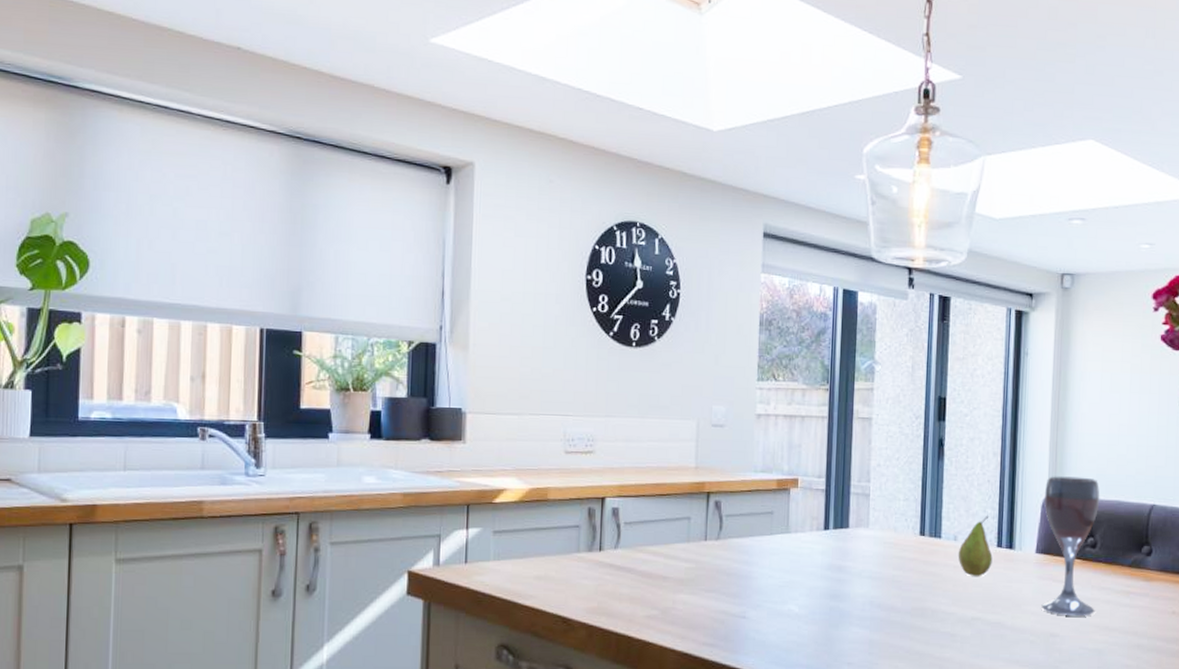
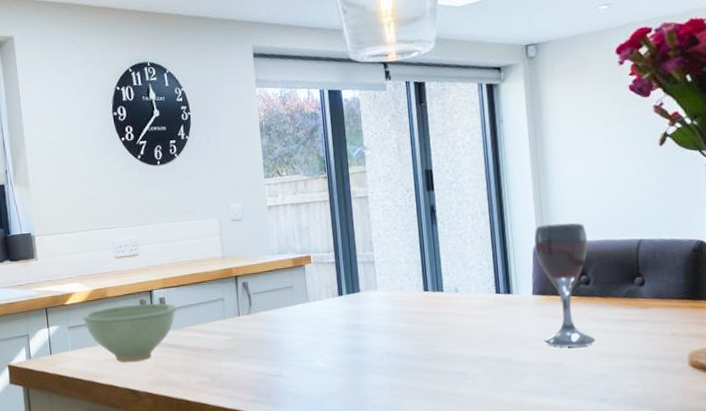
bowl: none [512,512,632,582] -> present [82,303,177,362]
fruit: present [958,515,993,577] -> none [460,266,493,322]

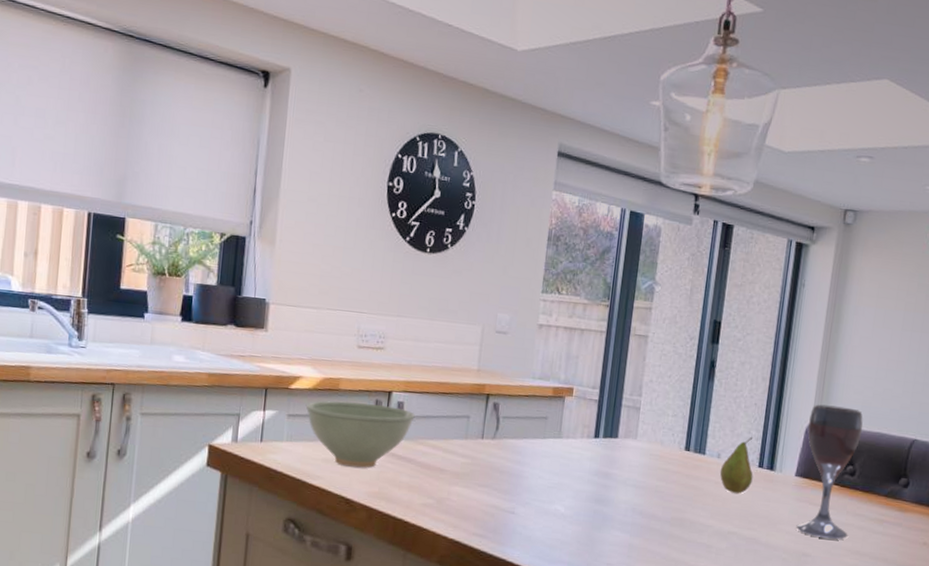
fruit: none [460,266,493,322] -> present [719,436,753,494]

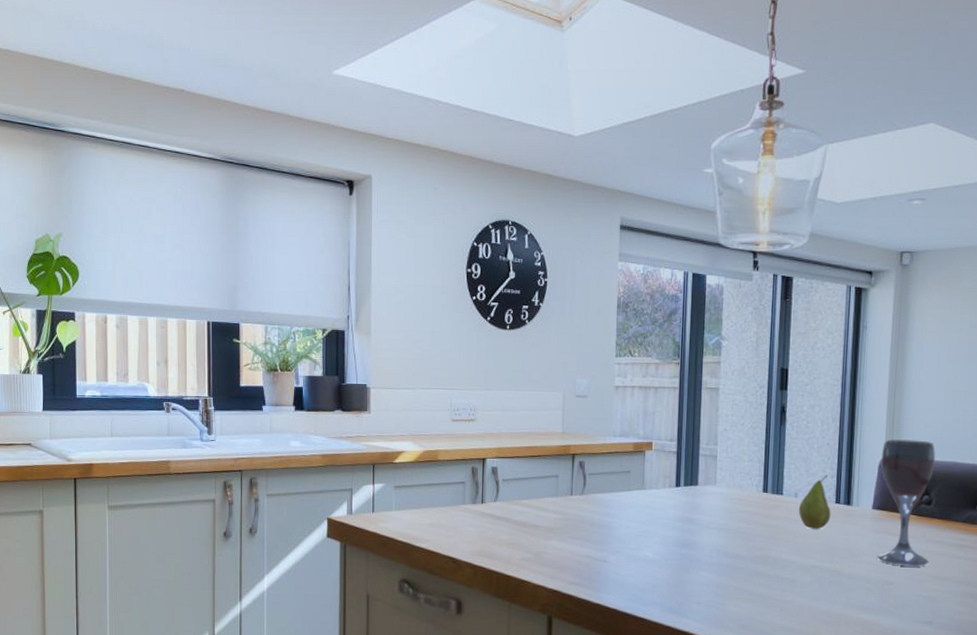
bowl: present [305,401,415,468] -> none [409,471,508,529]

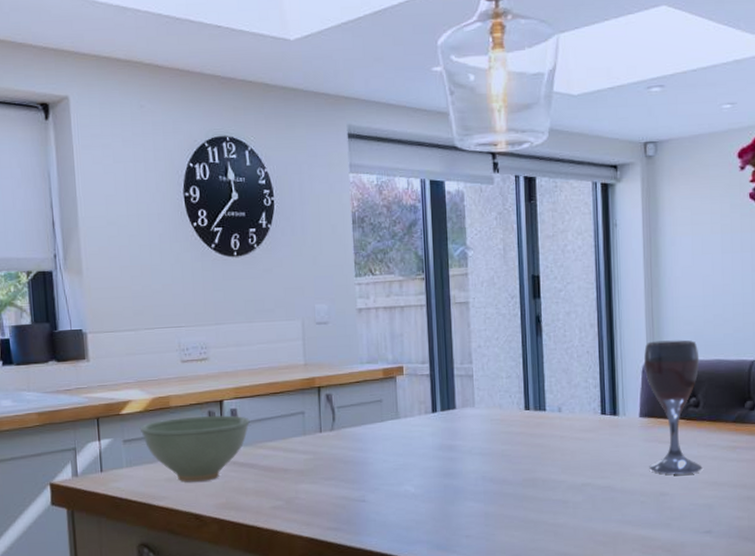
bowl: none [409,471,508,529] -> present [139,415,250,482]
fruit: present [798,474,831,530] -> none [563,384,598,445]

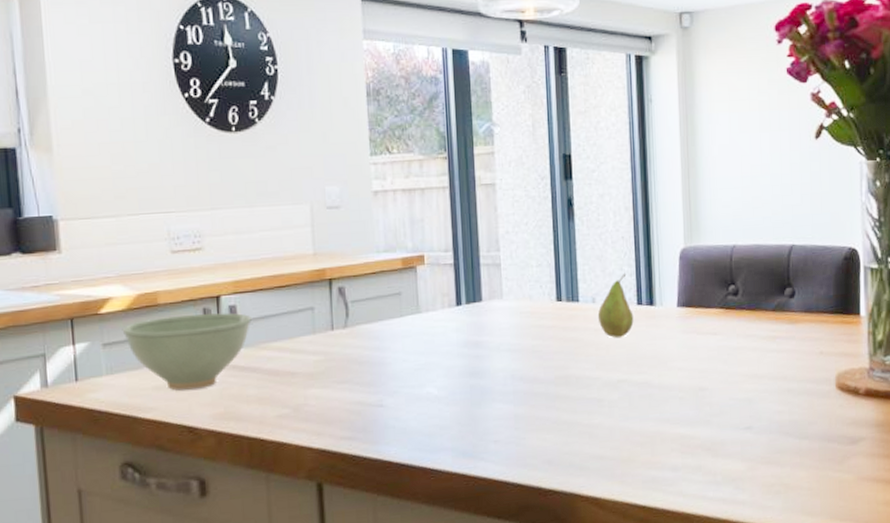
fruit: none [563,384,598,445] -> present [597,273,634,338]
cup: present [644,340,703,475] -> none [681,223,742,368]

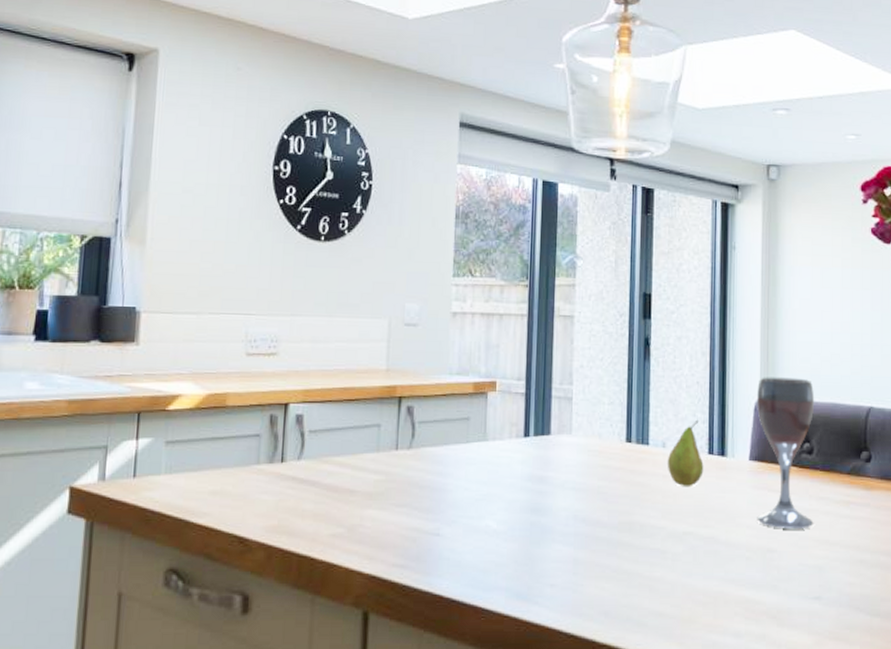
bowl: present [122,313,251,390] -> none [187,420,317,498]
cup: none [681,223,742,368] -> present [757,377,815,530]

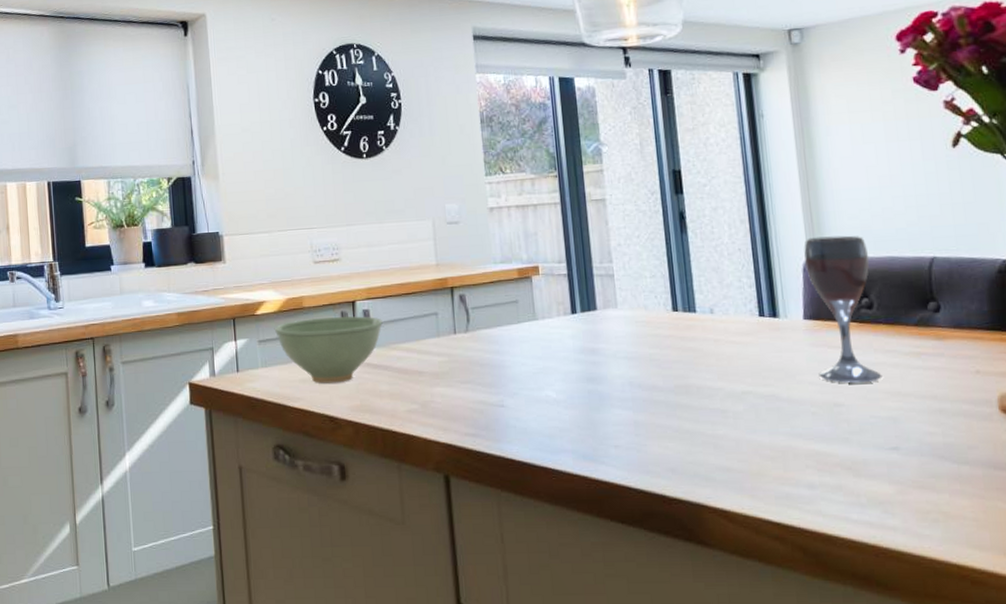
bowl: none [187,420,317,498] -> present [274,316,383,384]
fruit: present [667,419,704,488] -> none [716,284,756,350]

